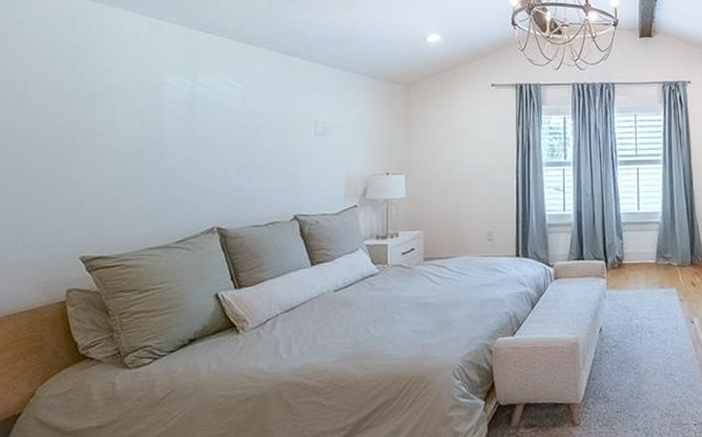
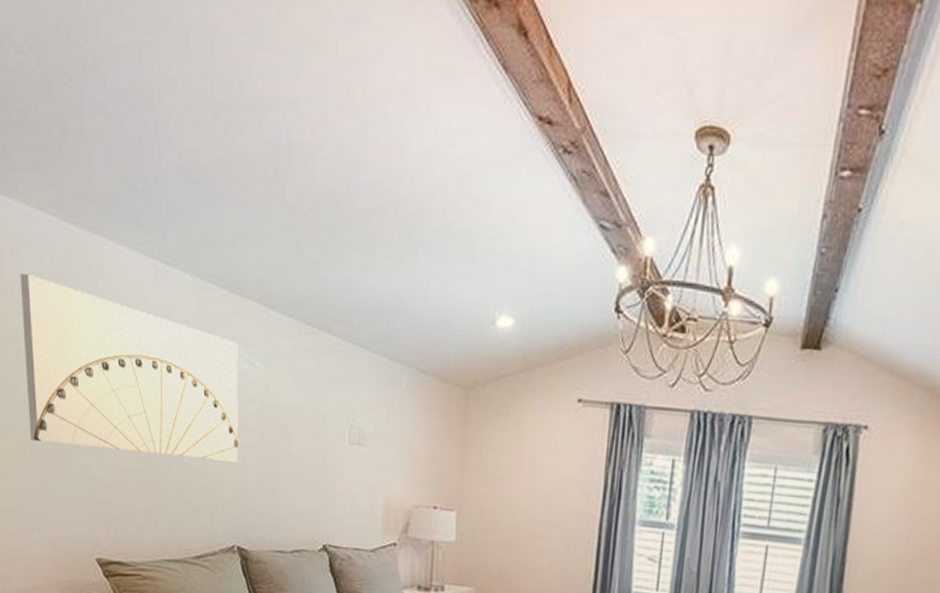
wall art: none [21,35,220,165] -> present [20,273,239,462]

